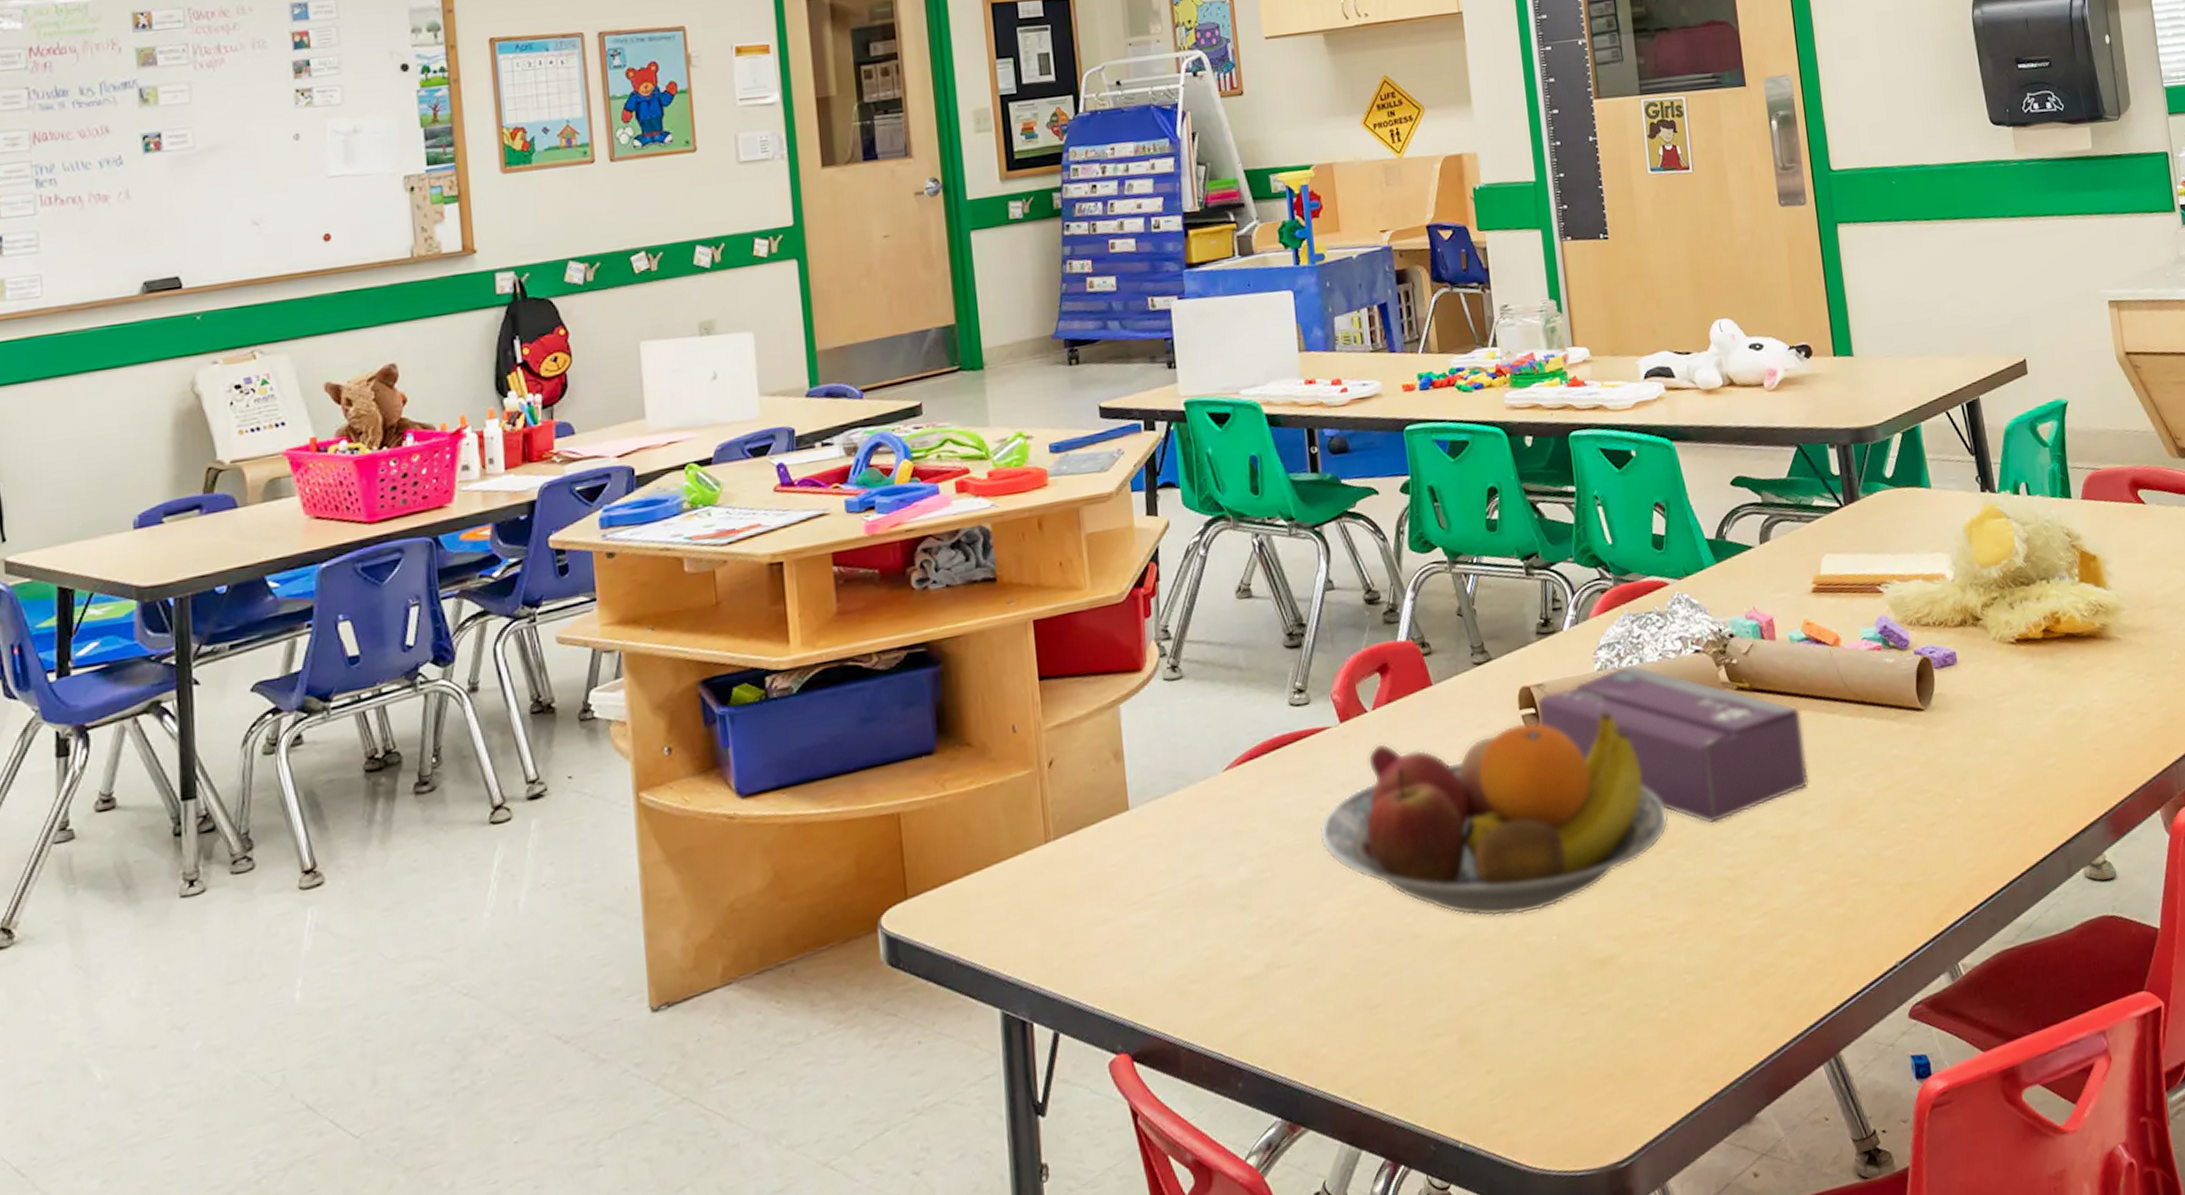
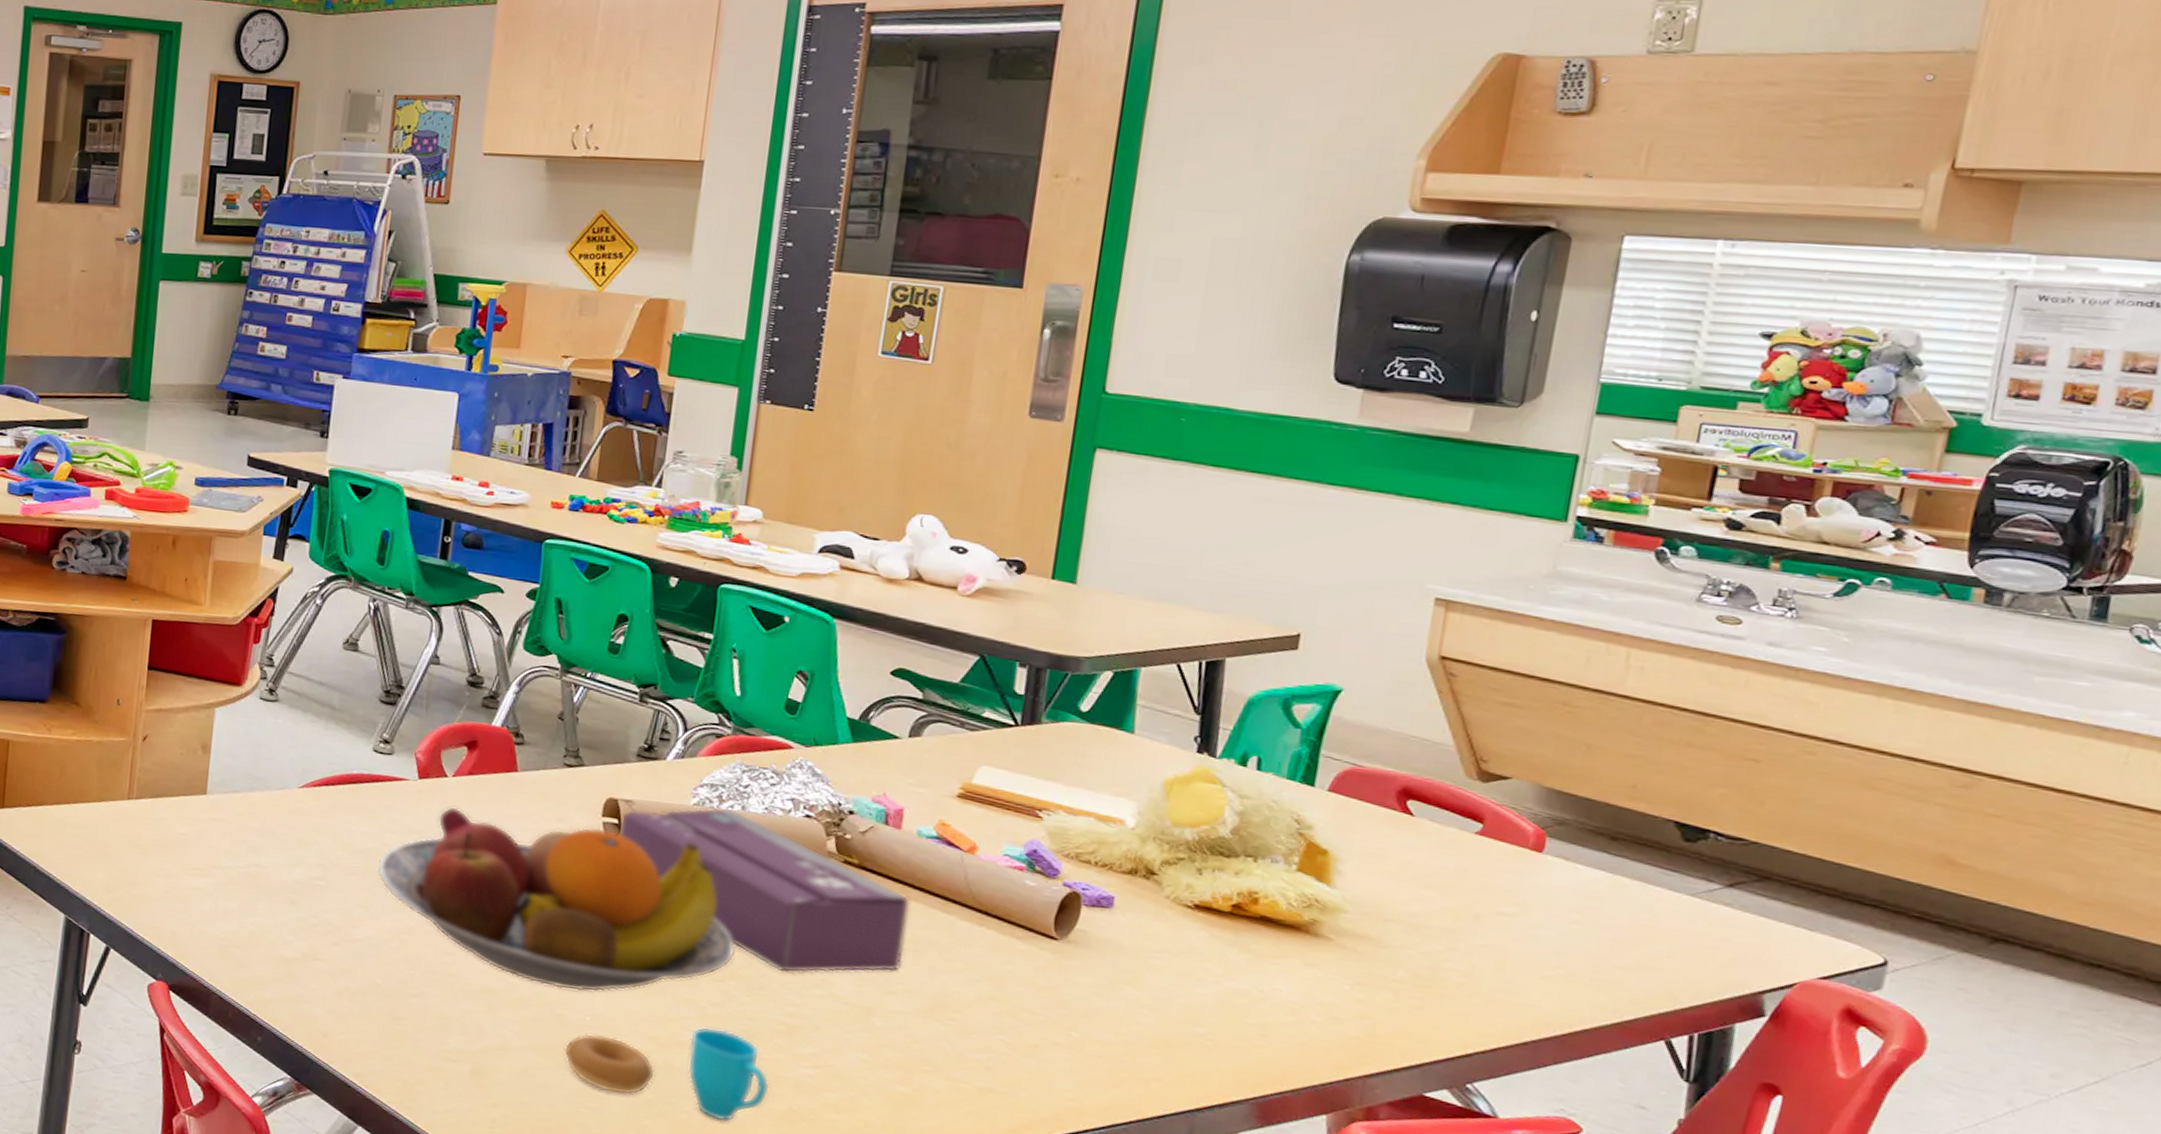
cup: none [1539,904,1731,1015] -> present [563,1026,770,1122]

